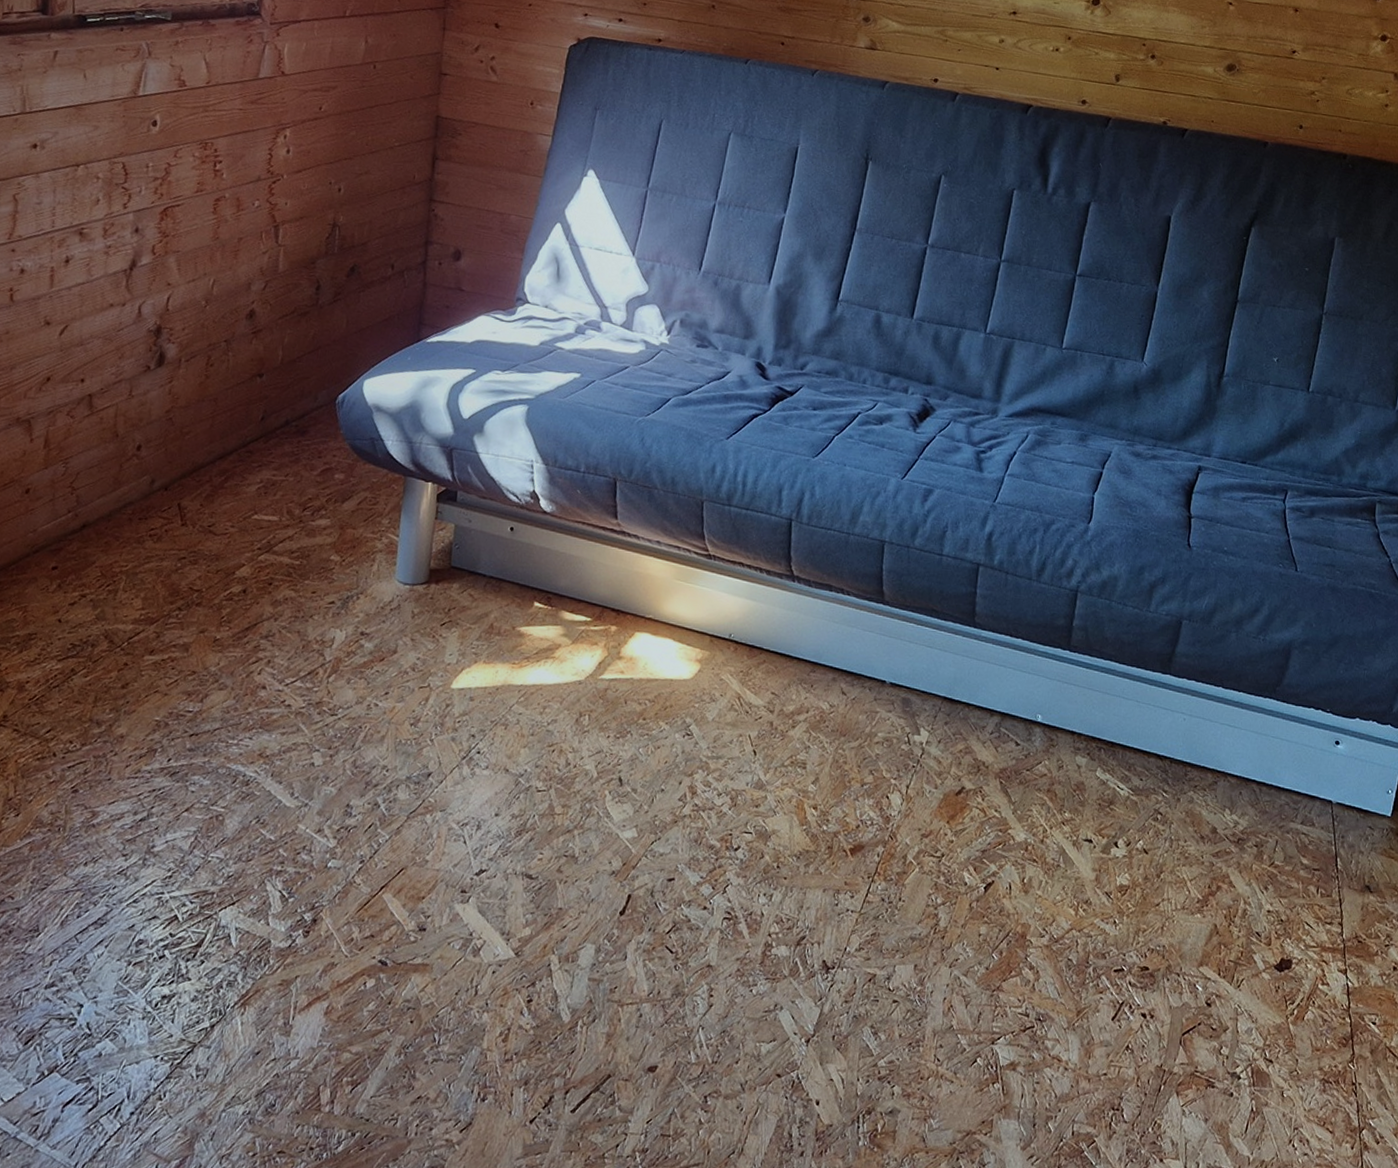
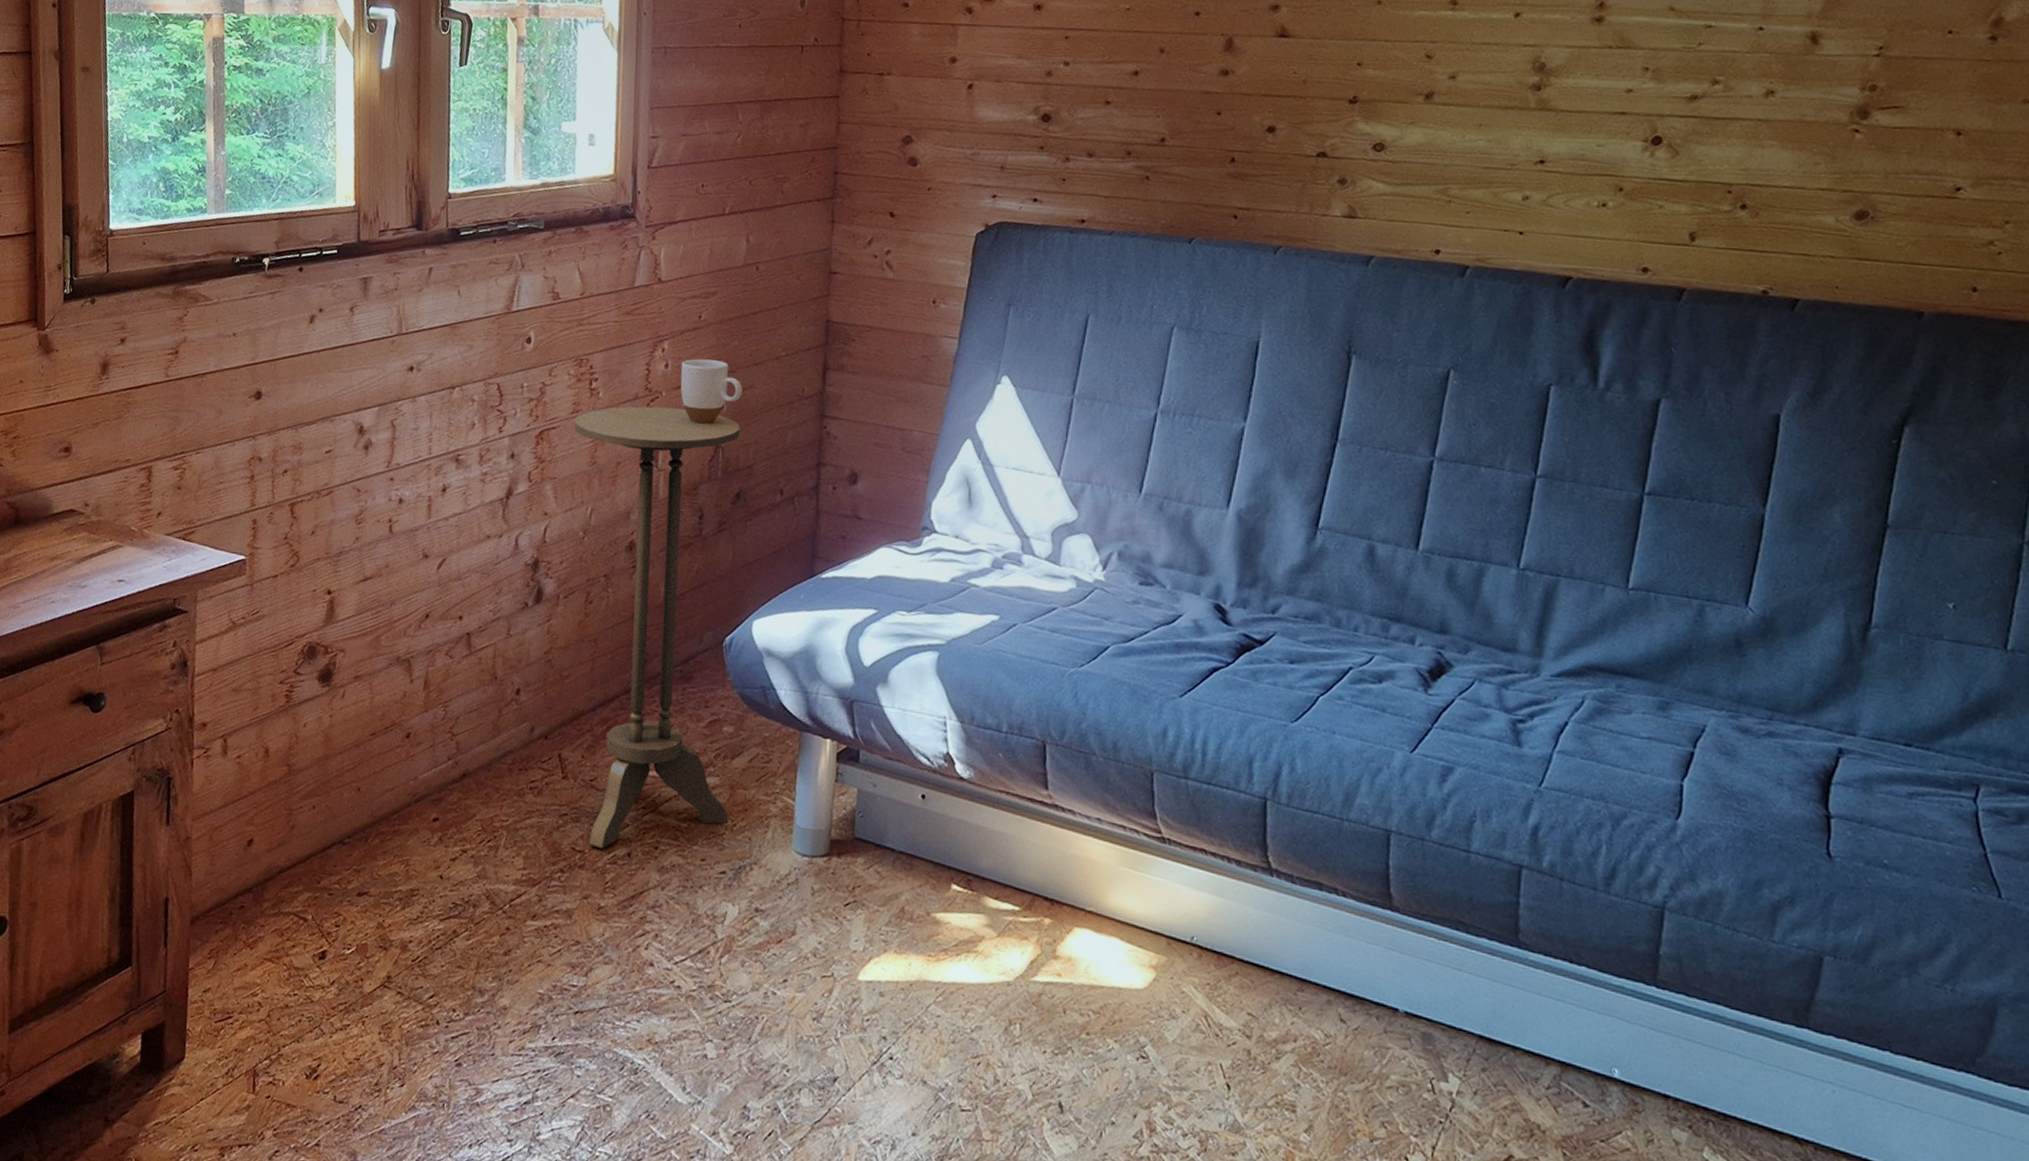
side table: none [198,187,357,588] -> present [574,406,741,849]
mug: none [300,146,359,205] -> present [680,358,743,424]

